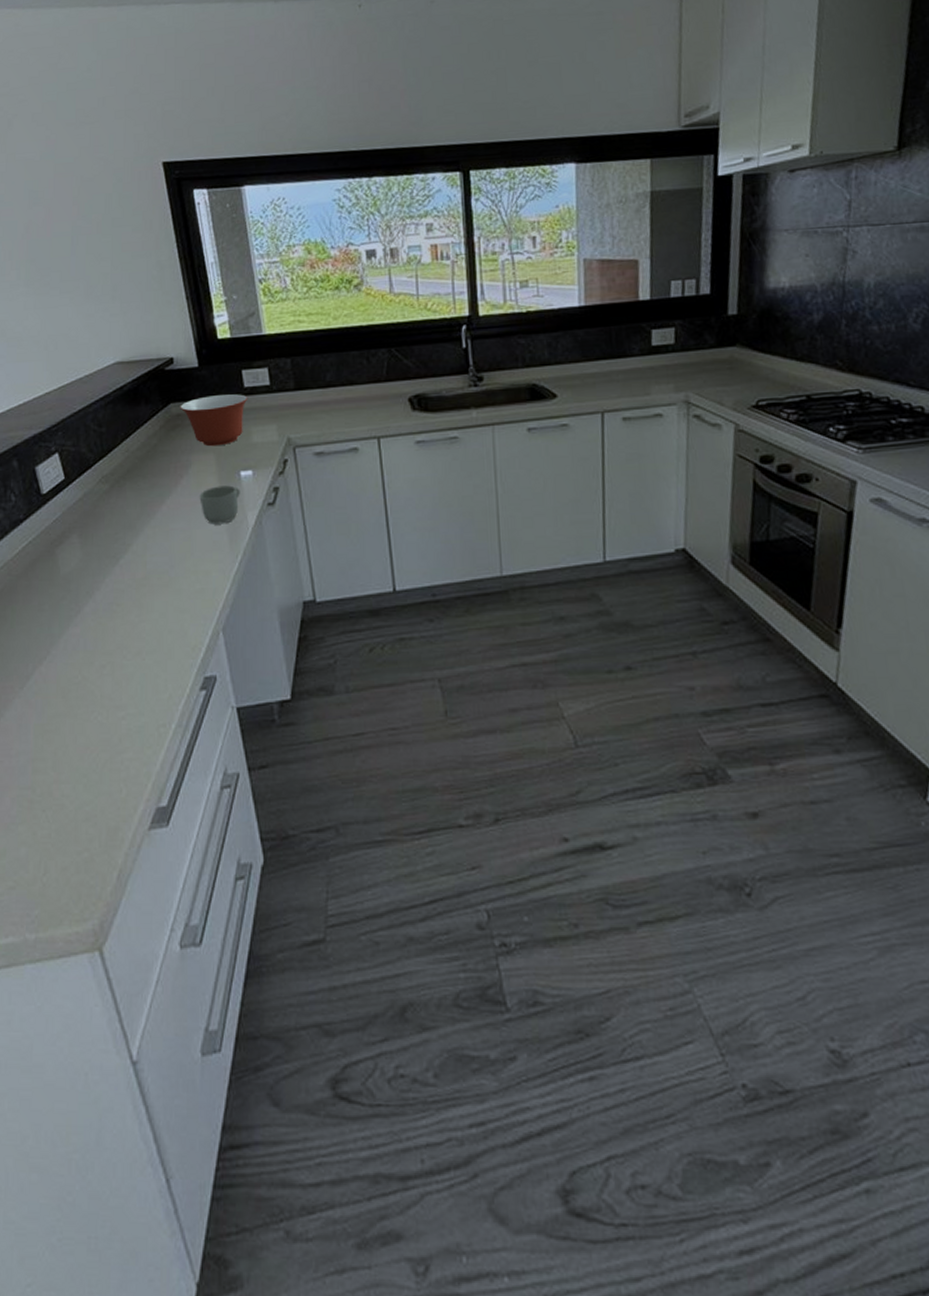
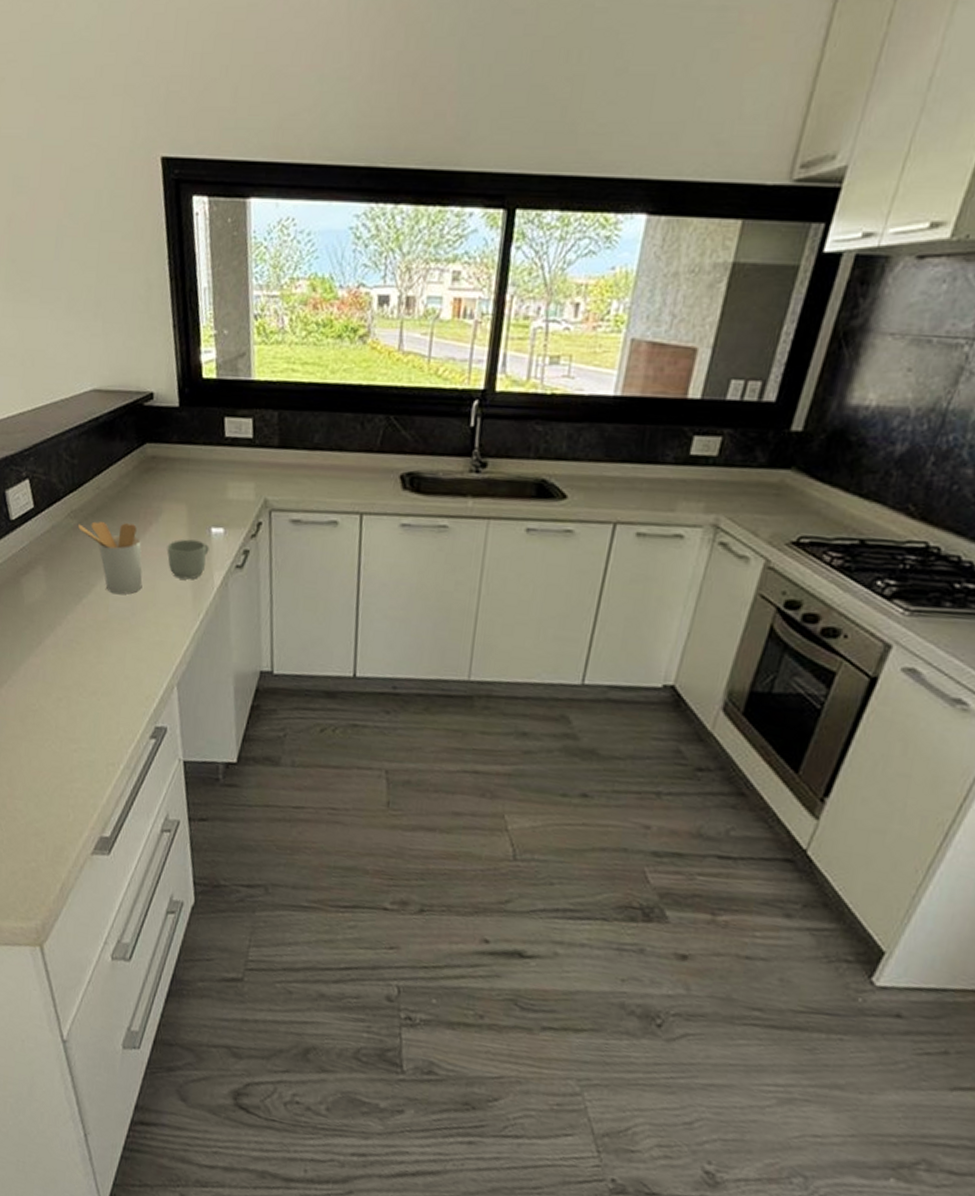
utensil holder: none [109,480,179,550] -> present [77,521,143,595]
mixing bowl: present [180,394,248,447] -> none [155,441,228,497]

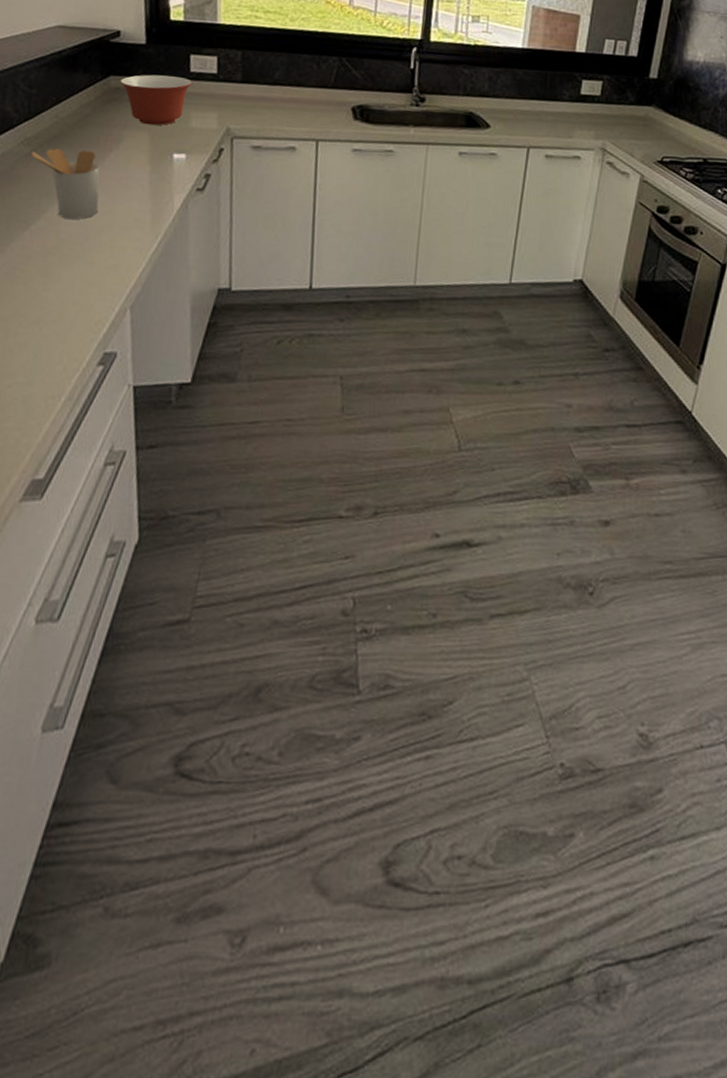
mixing bowl: none [155,441,228,497] -> present [119,74,193,126]
mug: present [167,539,210,580] -> none [126,164,171,203]

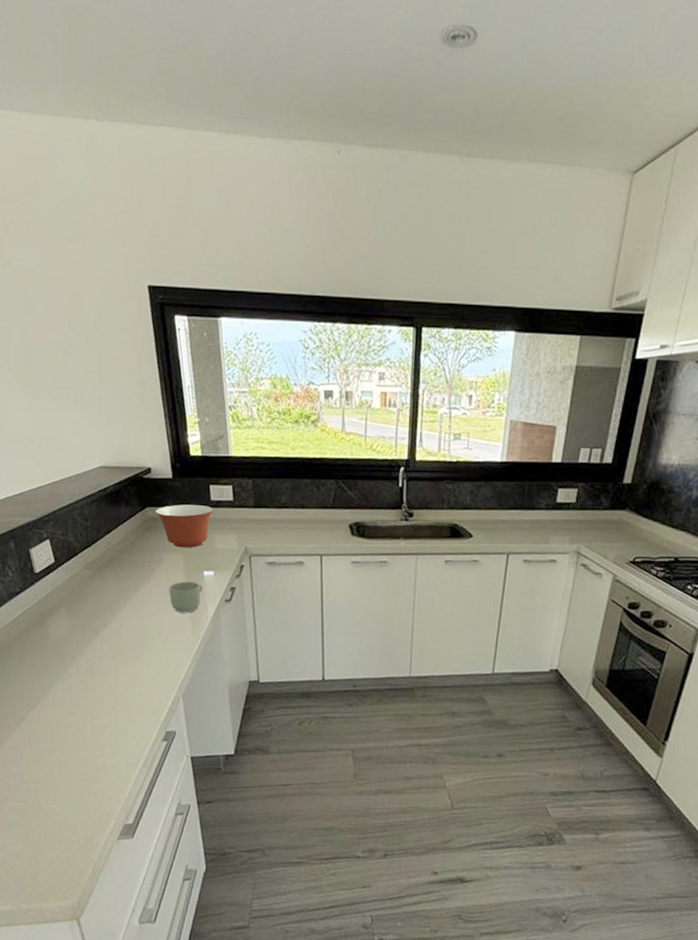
utensil holder: present [30,148,100,220] -> none [92,571,150,628]
mug: none [126,164,171,203] -> present [168,581,203,613]

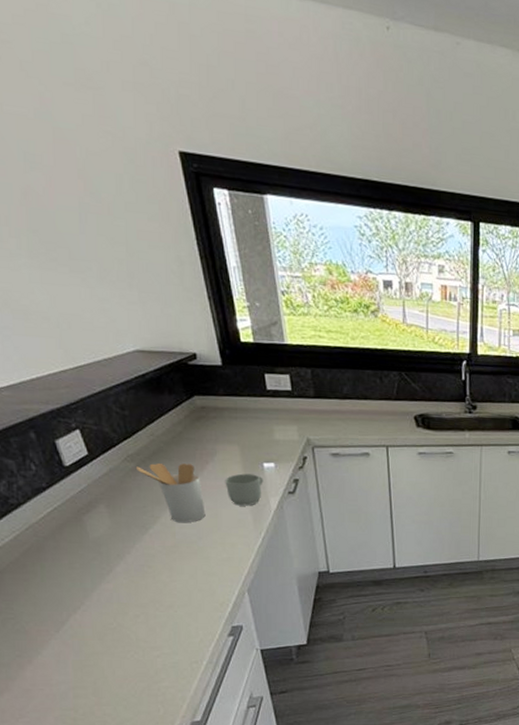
utensil holder: none [92,571,150,628] -> present [135,463,206,523]
mixing bowl: present [155,504,214,548] -> none [204,393,271,439]

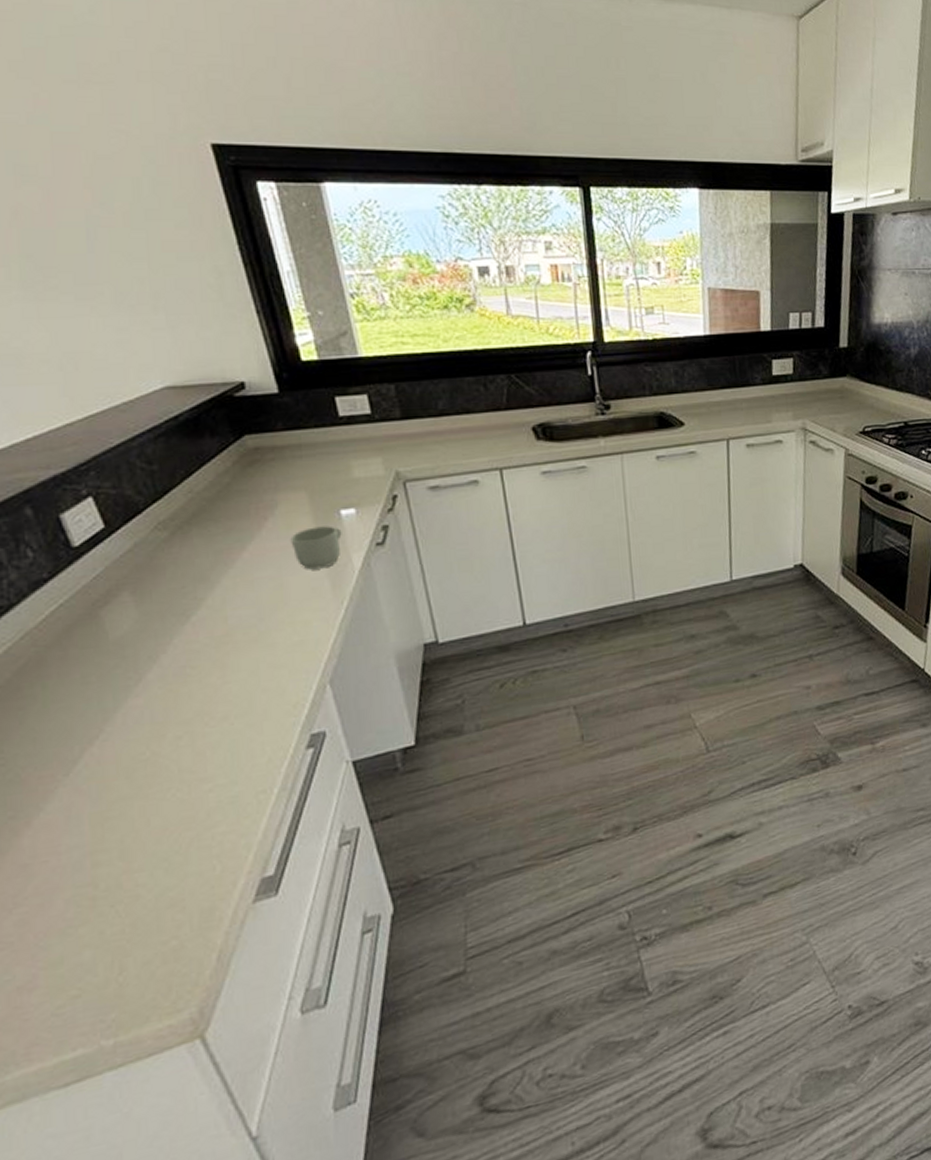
utensil holder: present [135,463,206,523] -> none [169,523,267,603]

